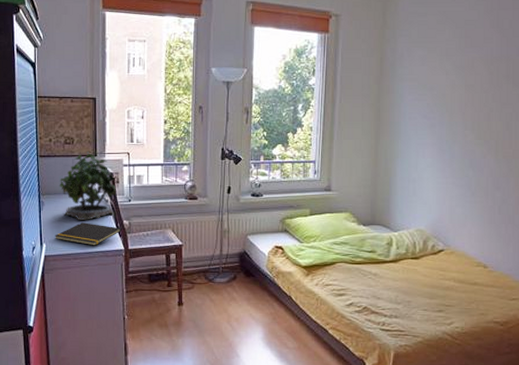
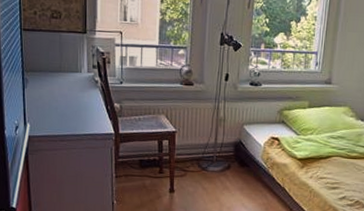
notepad: present [55,222,121,246] -> none [40,103,112,129]
potted plant: present [59,152,117,220] -> none [44,28,108,101]

